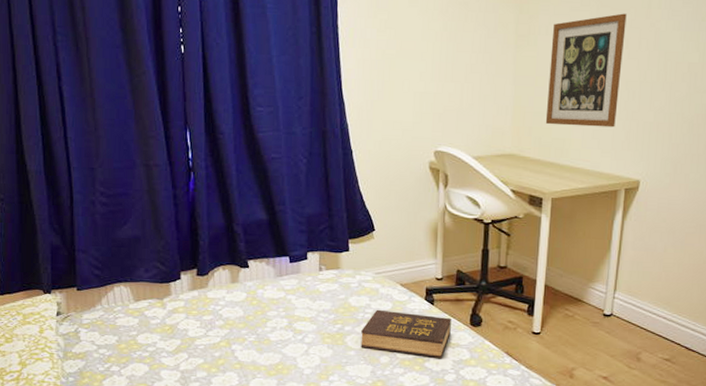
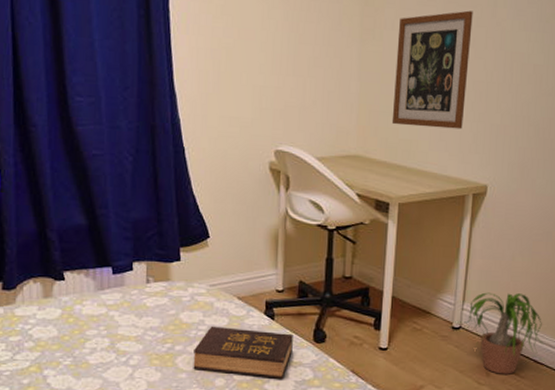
potted plant: none [609,282,695,360] -> present [457,292,543,374]

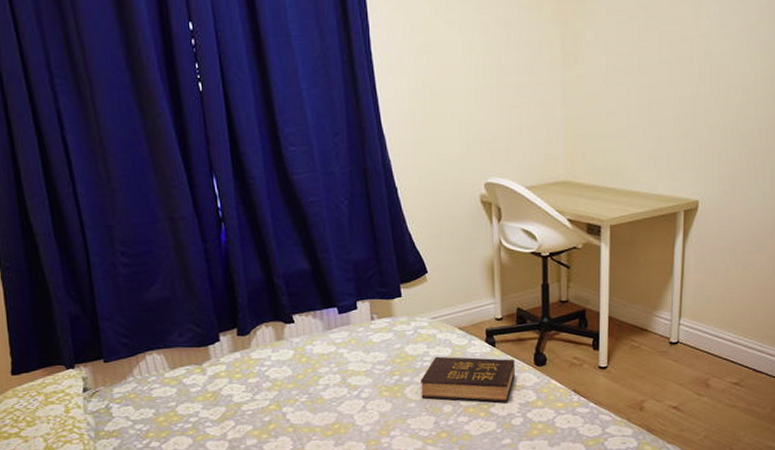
wall art: present [391,10,473,129] -> none [598,25,676,148]
potted plant: present [457,292,543,374] -> none [675,305,762,385]

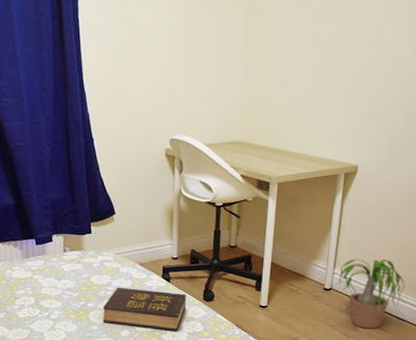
potted plant: none [675,305,762,385] -> present [329,259,406,329]

